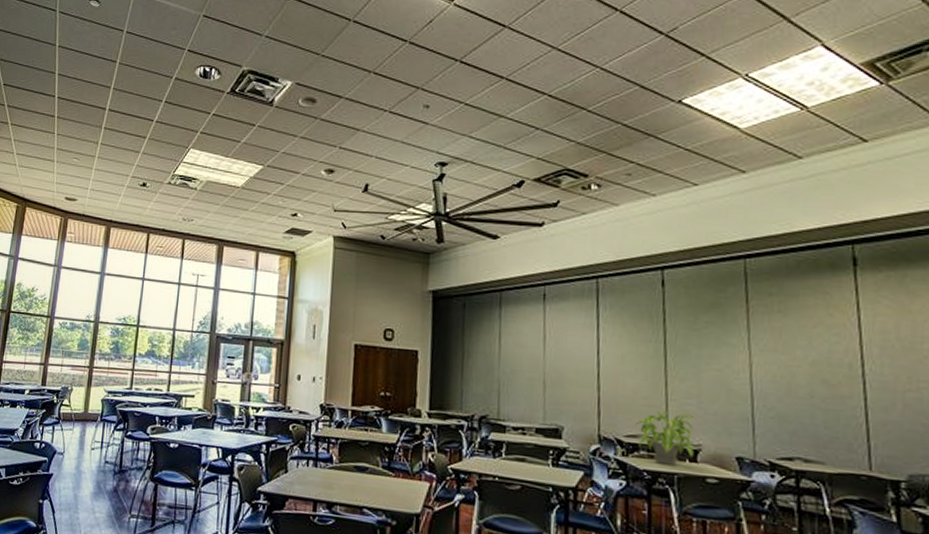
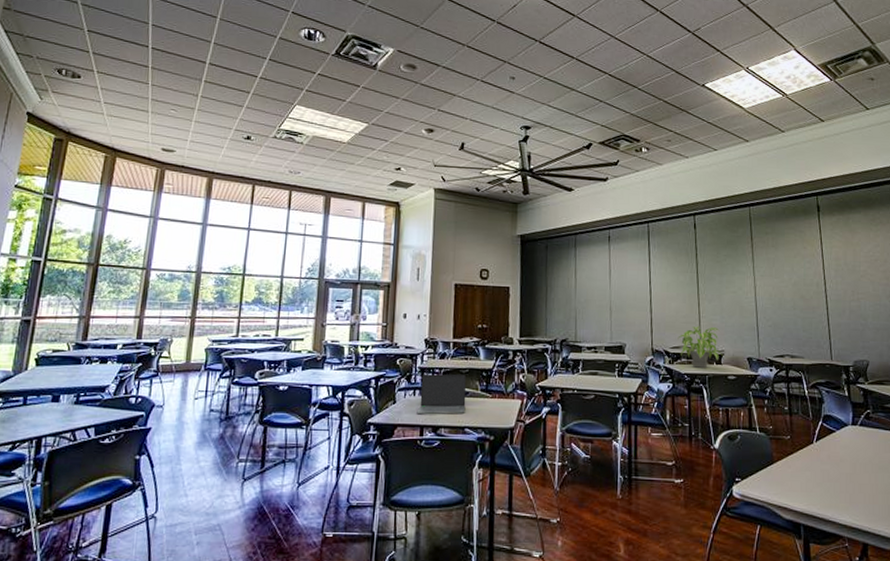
laptop: none [310,443,366,491] -> present [417,373,466,415]

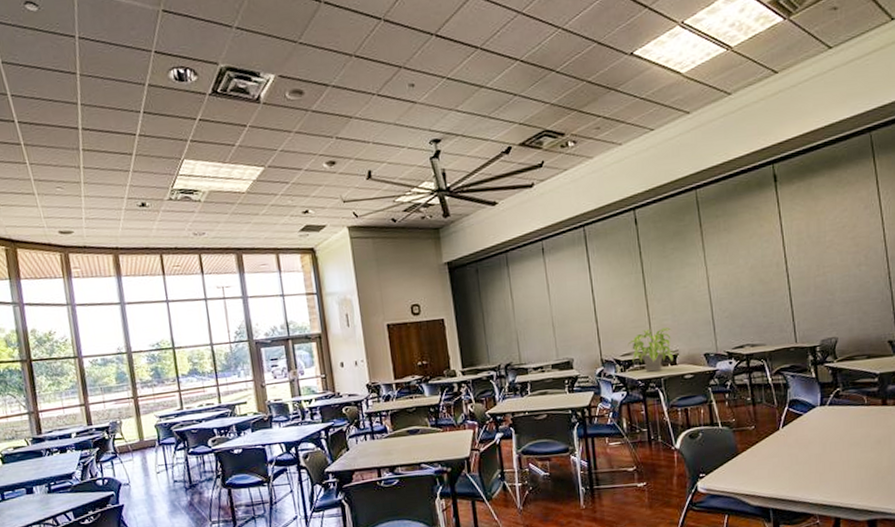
laptop: present [417,373,466,415] -> none [369,412,419,458]

